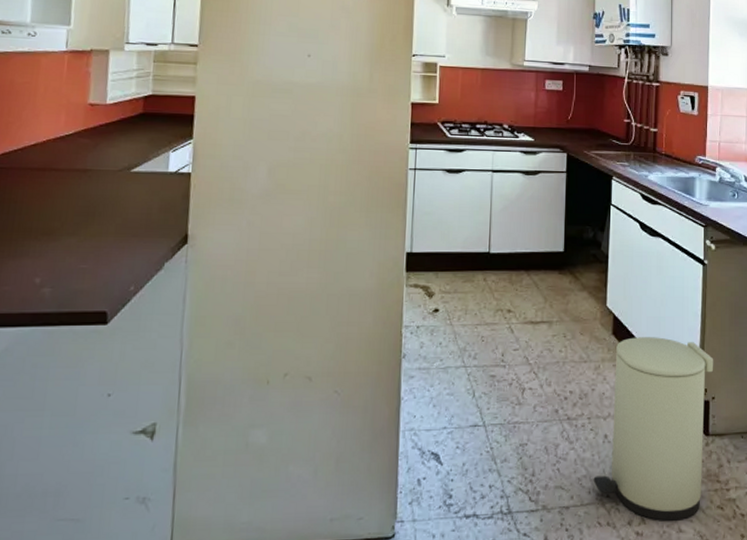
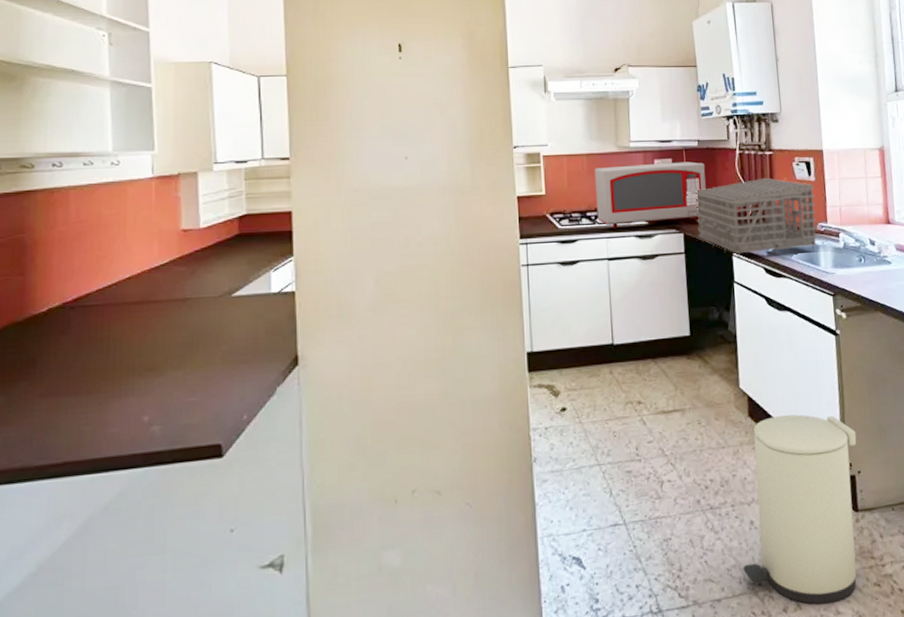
microwave: none [486,82,594,144] -> present [595,161,706,229]
dish rack: none [581,107,697,184] -> present [695,177,818,260]

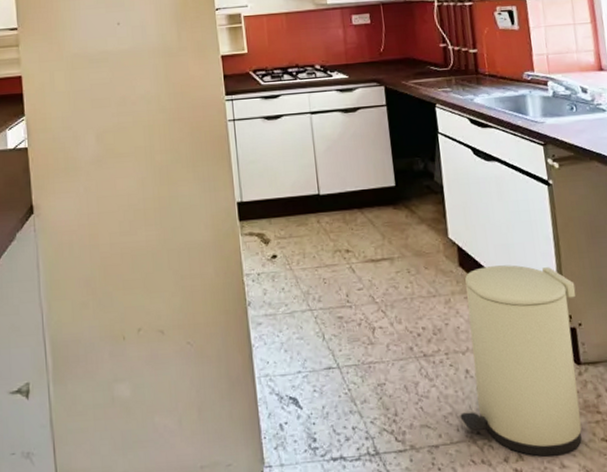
microwave: present [595,161,706,229] -> none [294,15,405,84]
dish rack: present [695,177,818,260] -> none [394,28,525,111]

